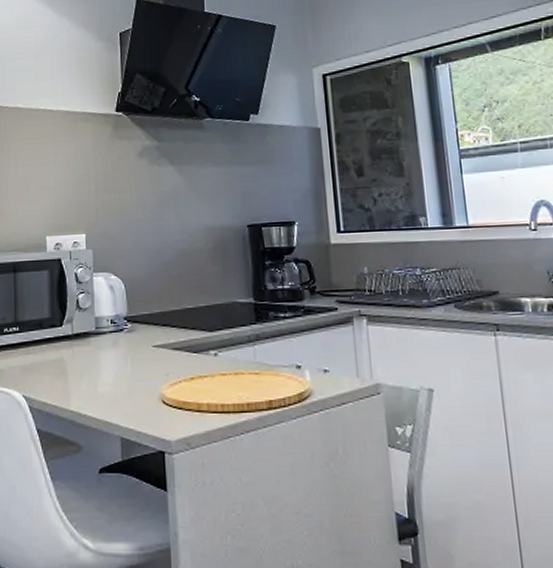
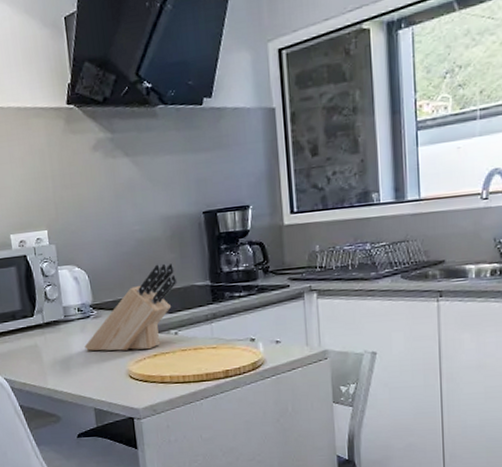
knife block: none [115,276,219,372] -> present [84,262,178,351]

